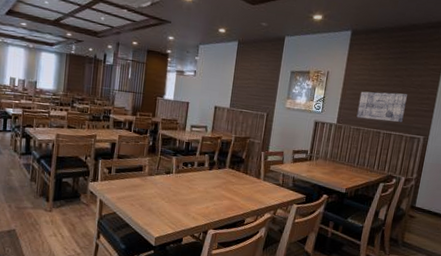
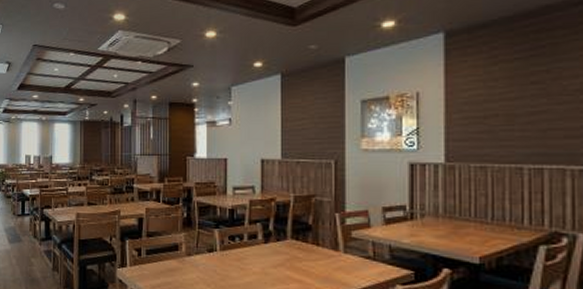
wall art: present [356,91,408,122] -> none [476,106,561,151]

